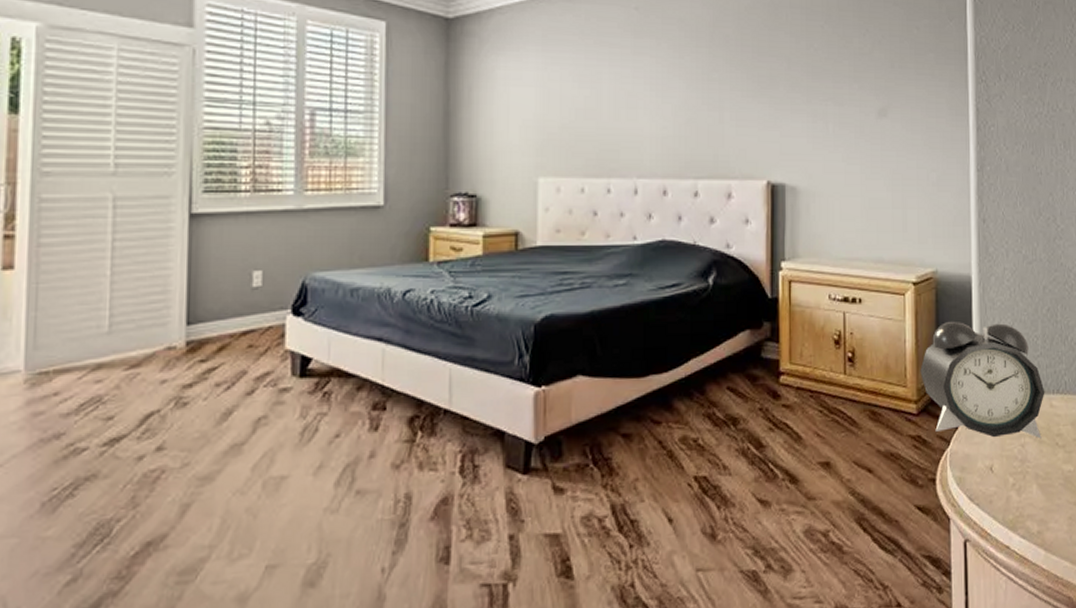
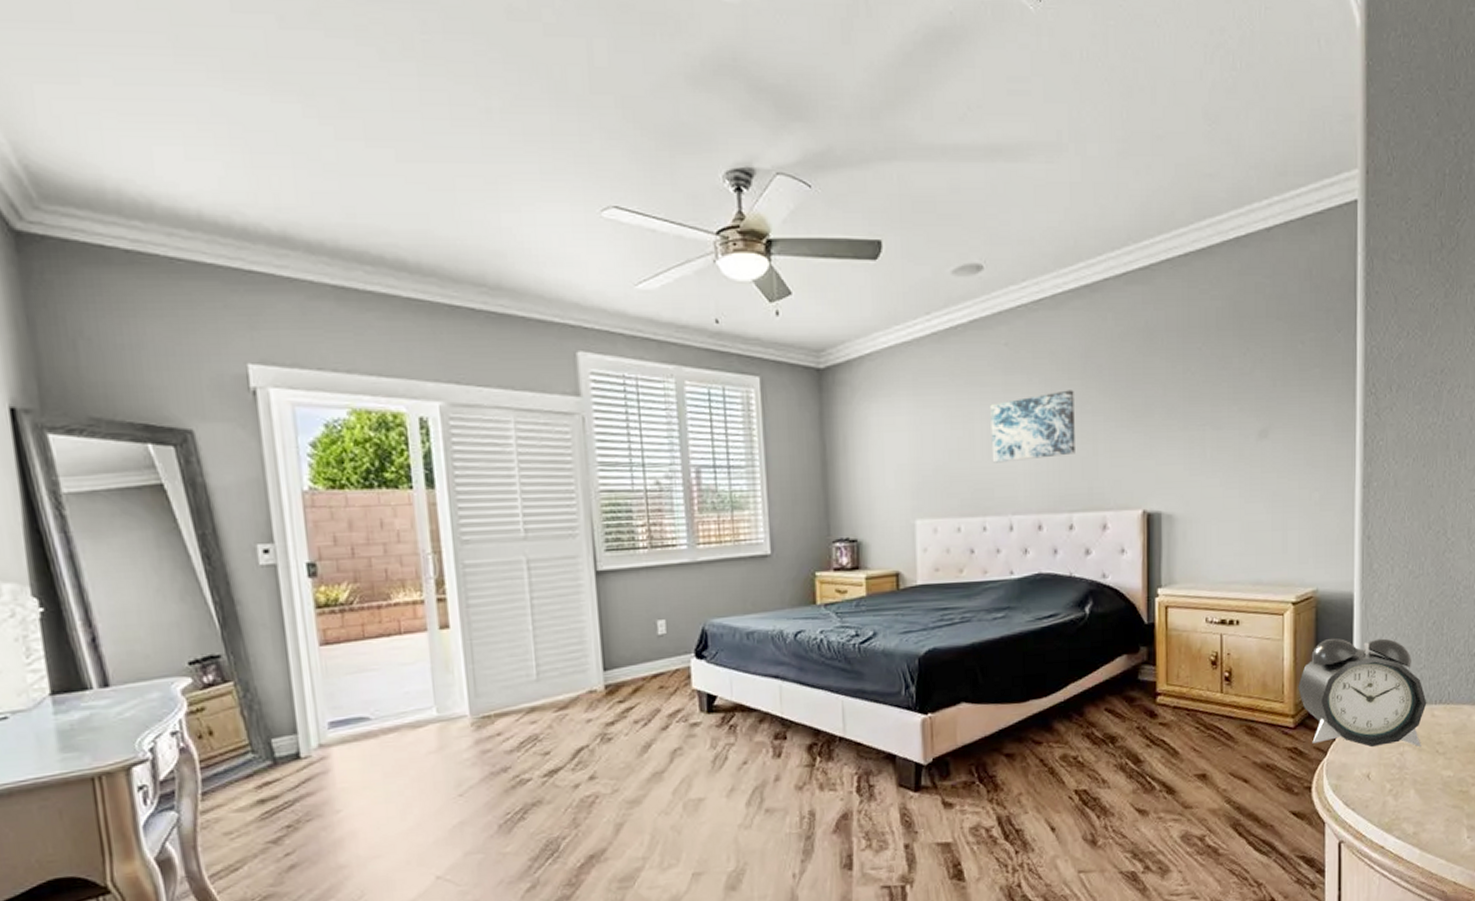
wall art: none [618,57,702,125] -> present [990,390,1075,463]

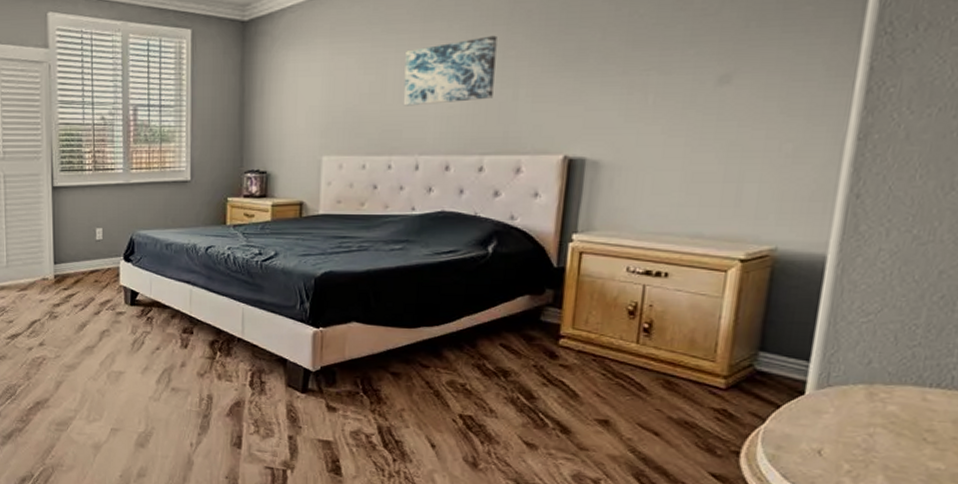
alarm clock: present [1298,638,1427,747] -> none [736,301,918,432]

